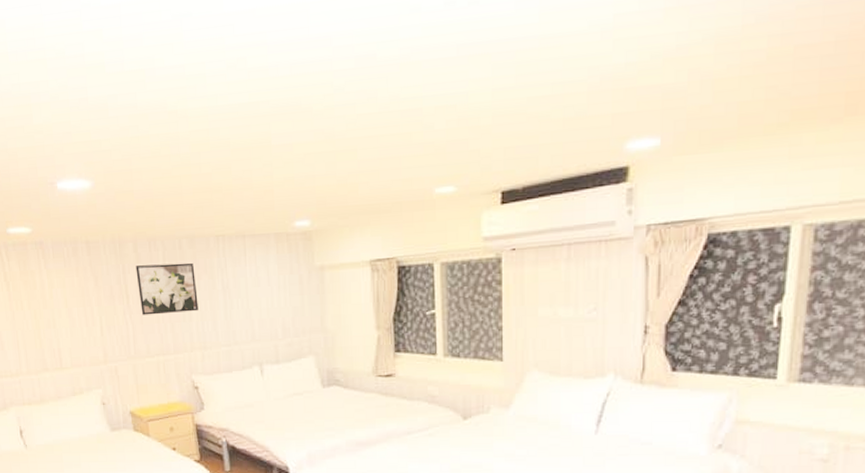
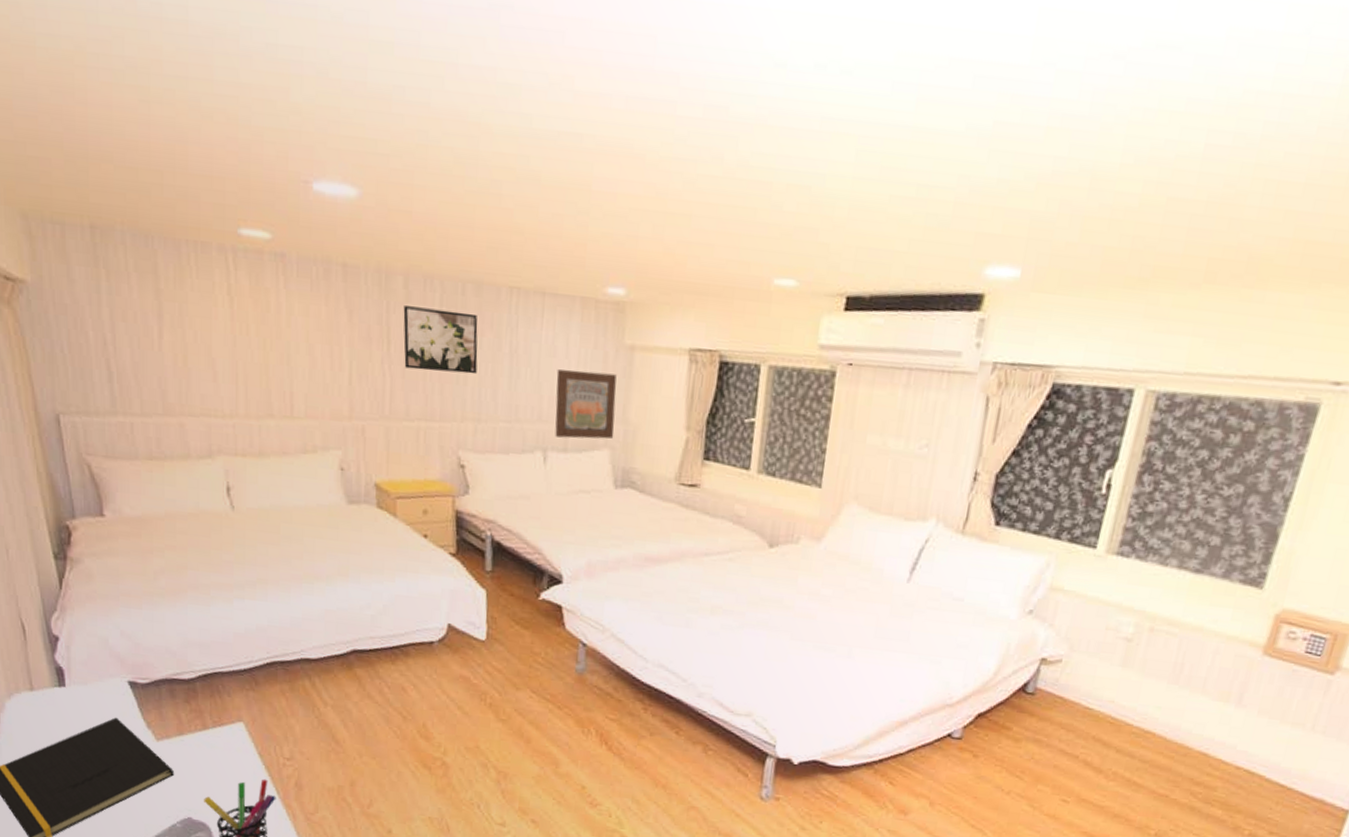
wall art: none [262,292,316,352] -> present [555,369,617,439]

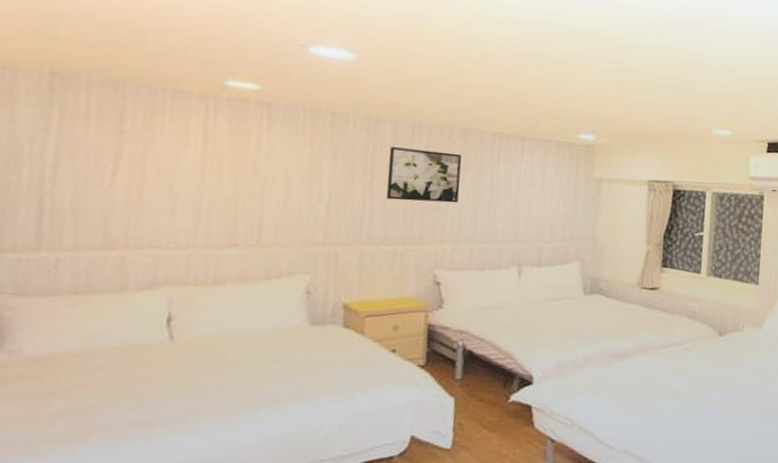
wall art: present [555,369,617,439] -> none [530,198,587,255]

